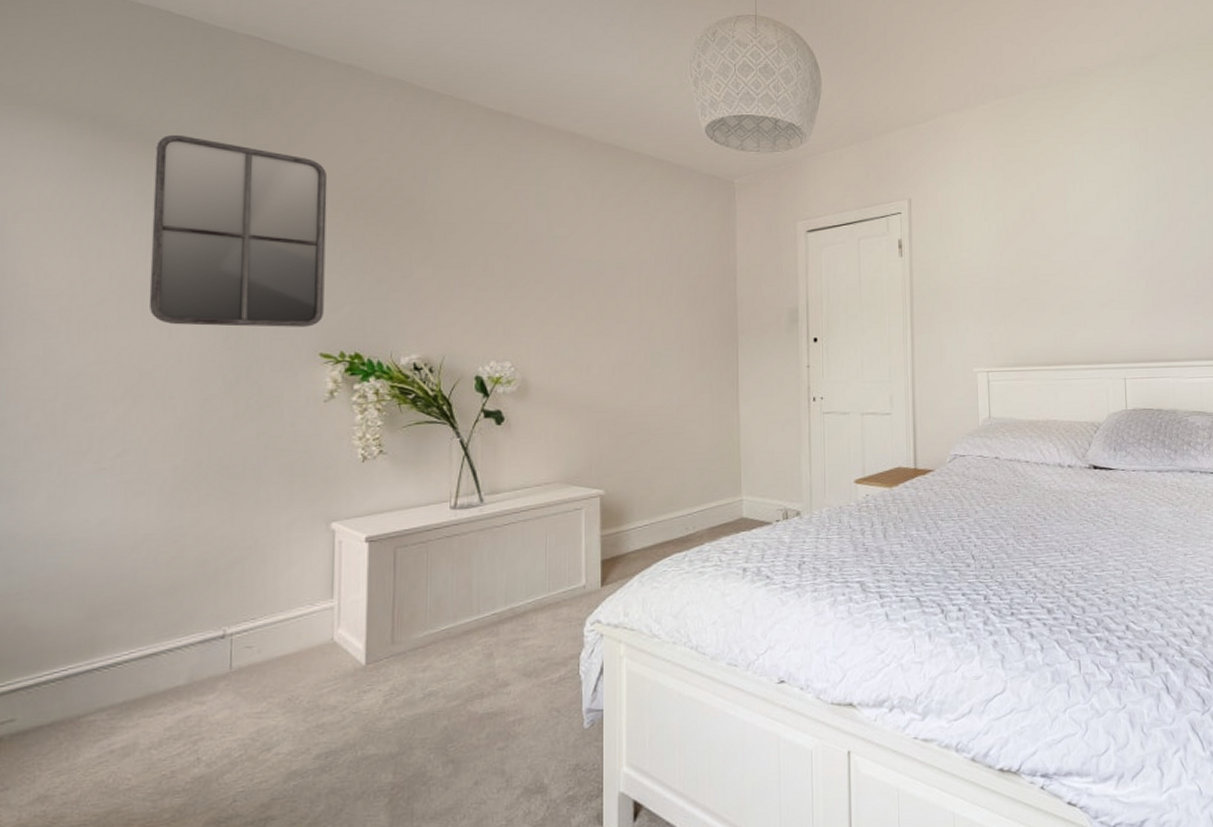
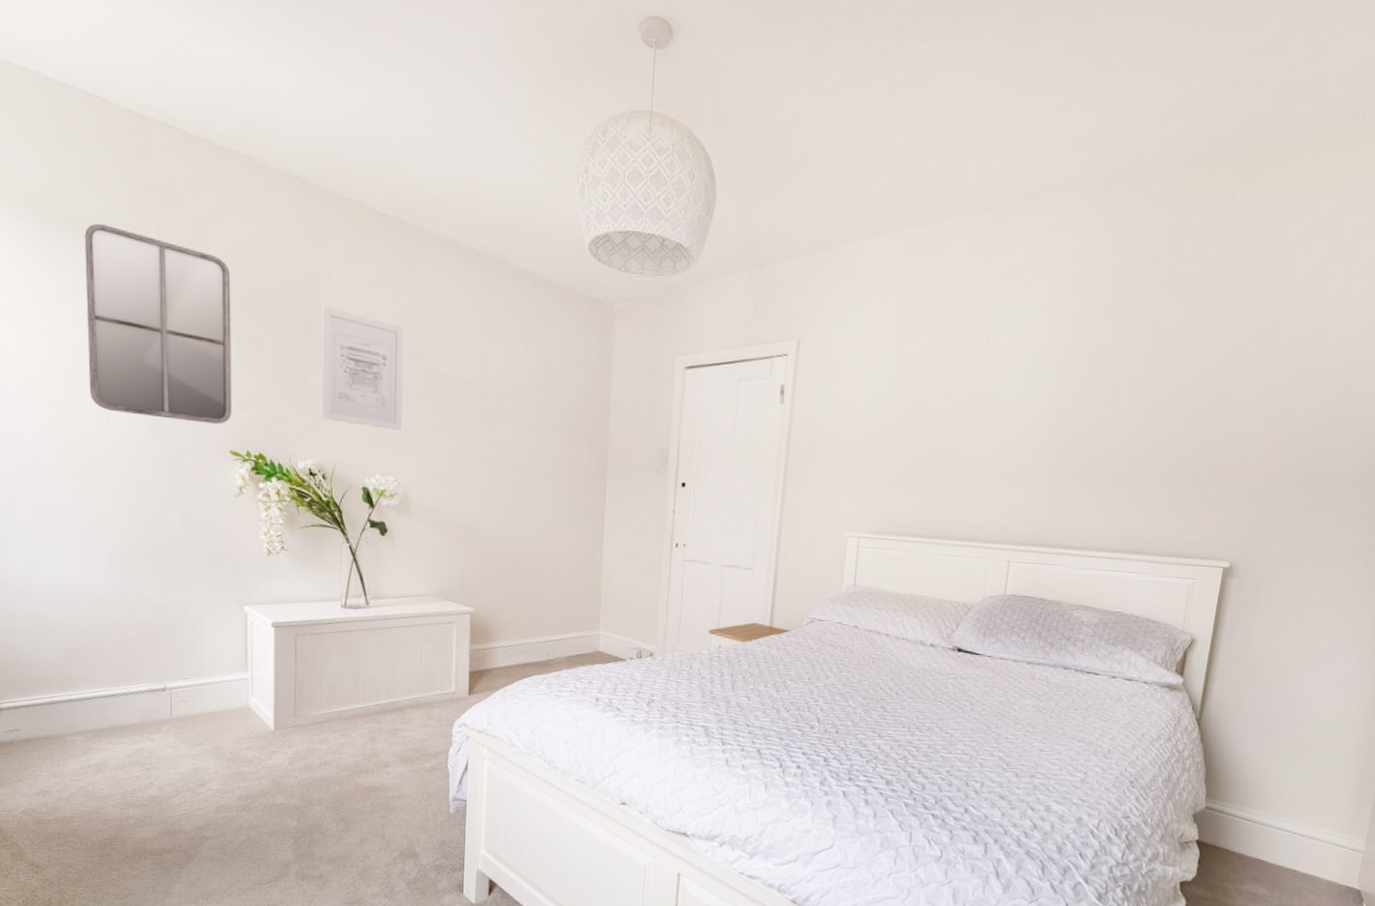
wall art: none [429,200,520,316] -> present [321,306,404,431]

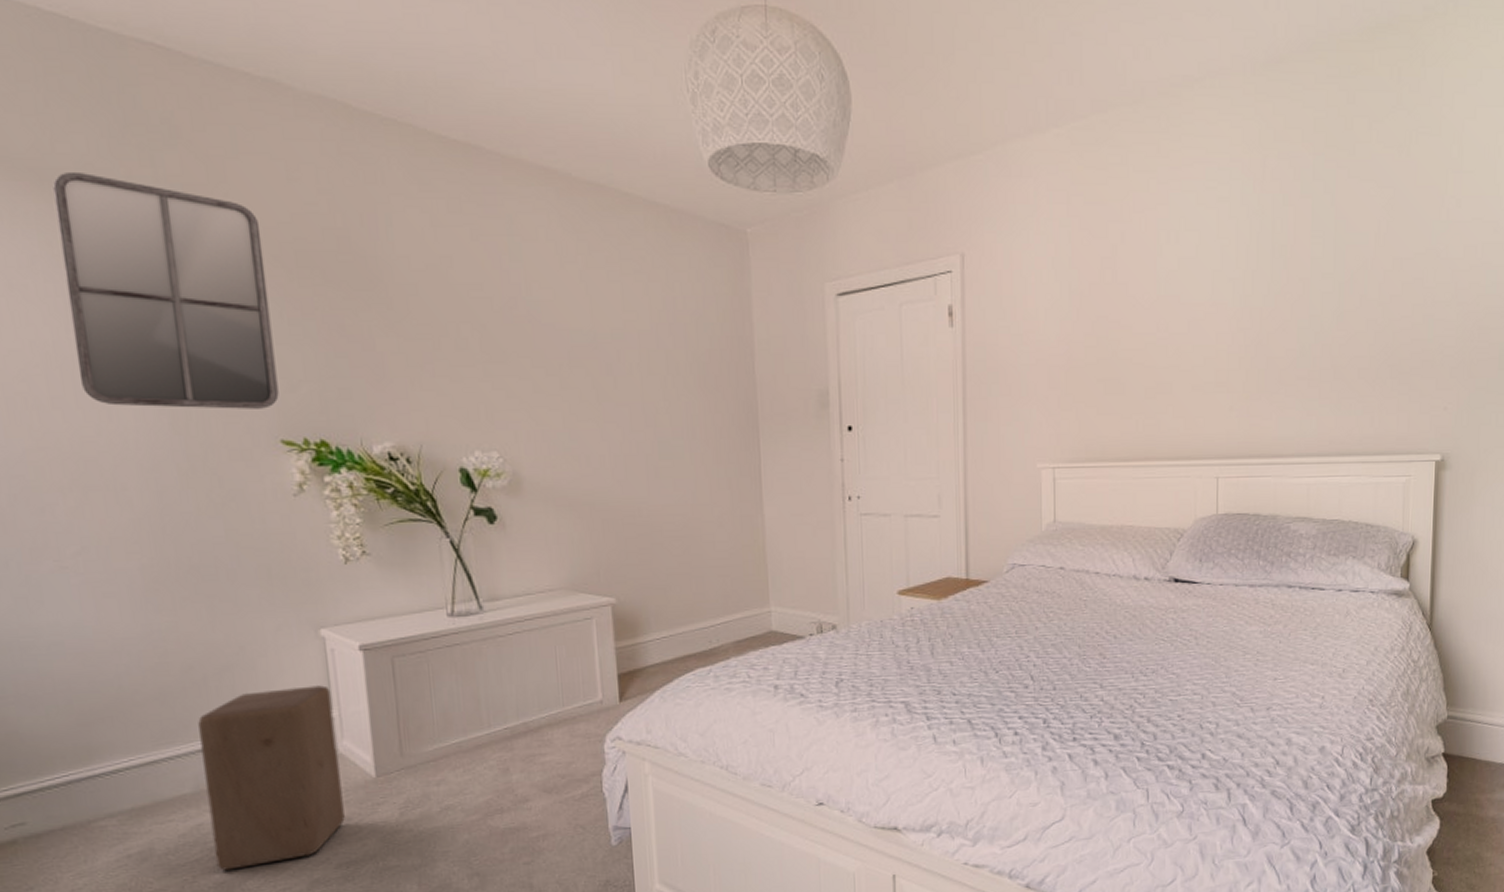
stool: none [148,650,248,788] -> present [198,685,345,871]
wall art: present [321,306,404,431] -> none [385,255,503,397]

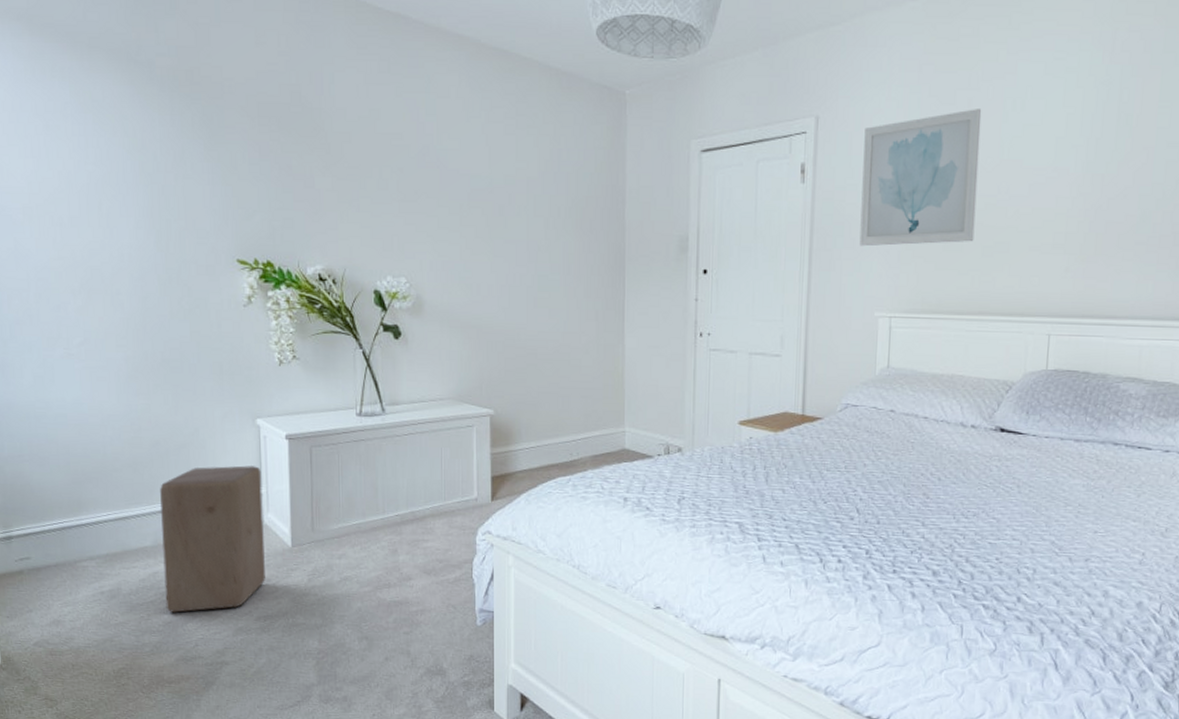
home mirror: present [53,171,279,409] -> none [83,35,238,233]
wall art: none [1014,242,1136,393] -> present [859,109,982,247]

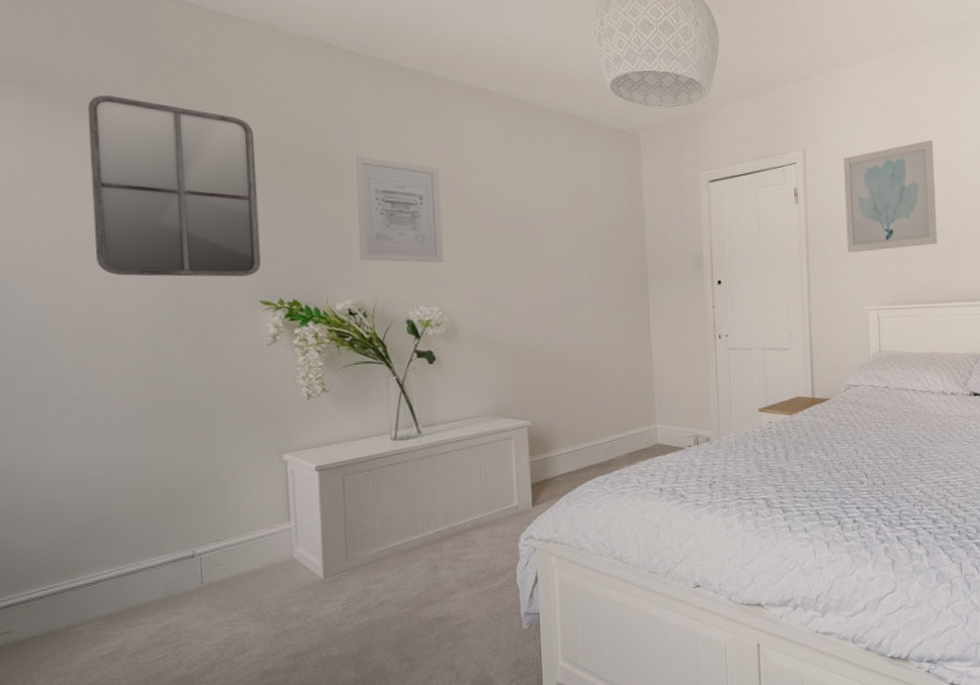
home mirror: none [83,35,238,233] -> present [87,94,261,277]
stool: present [160,465,265,613] -> none [172,501,295,666]
wall art: none [327,108,412,231] -> present [354,156,444,263]

